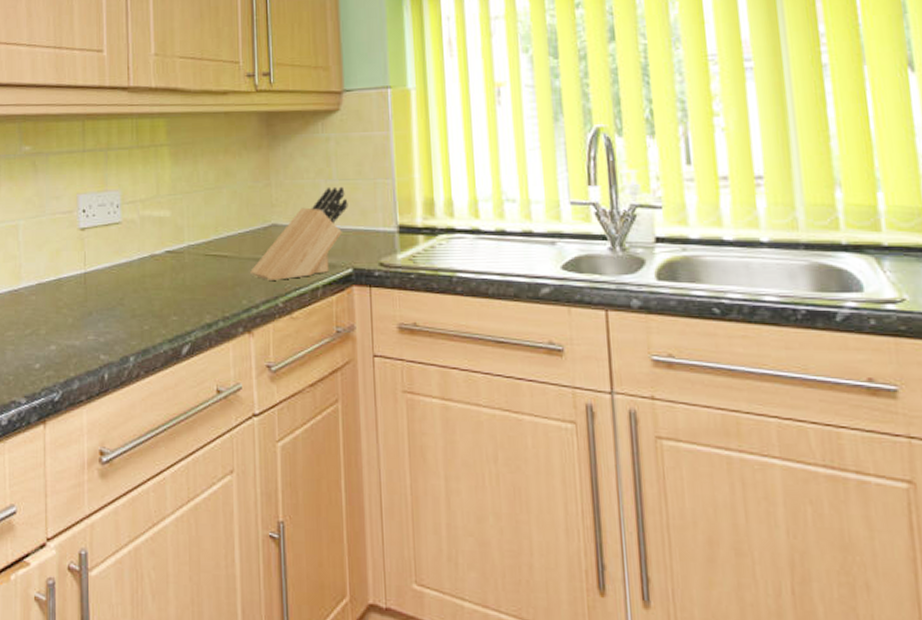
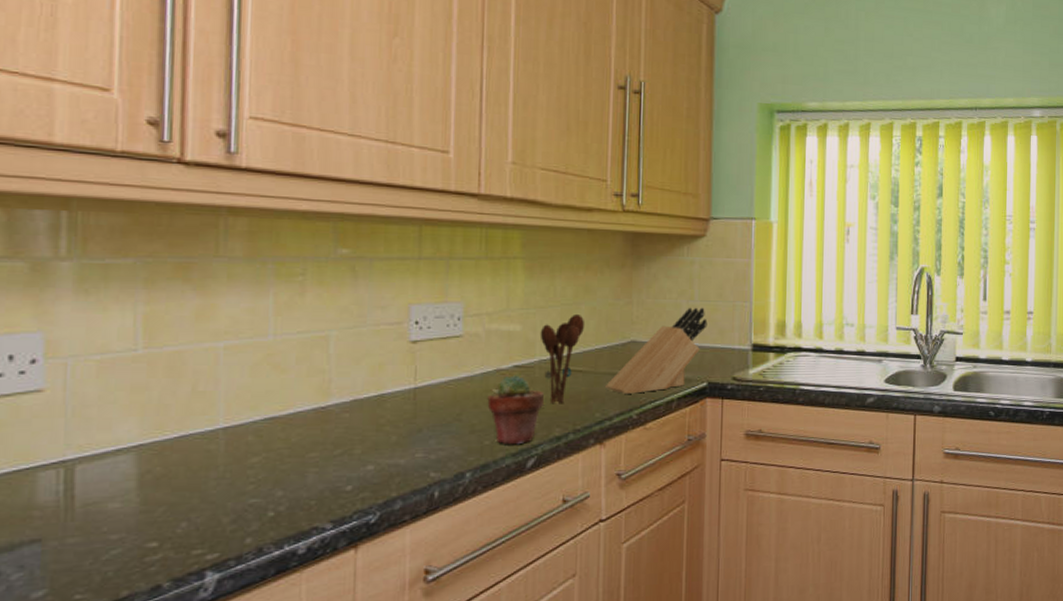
potted succulent: none [144,260,194,331] -> present [487,375,544,445]
utensil holder: none [187,199,228,291] -> present [540,315,586,405]

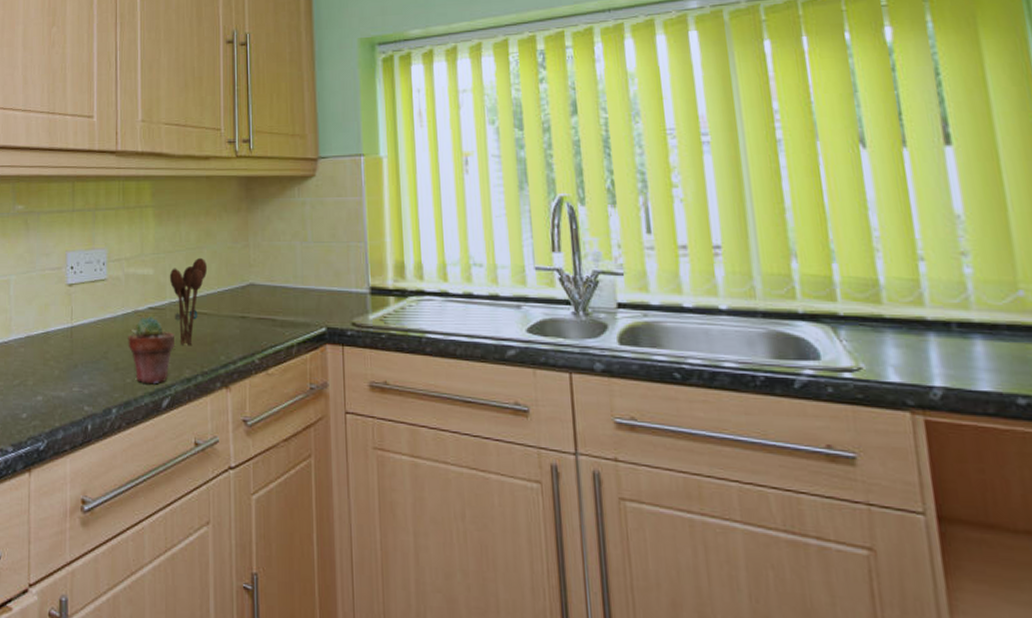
knife block: present [605,307,708,394] -> none [228,248,323,338]

